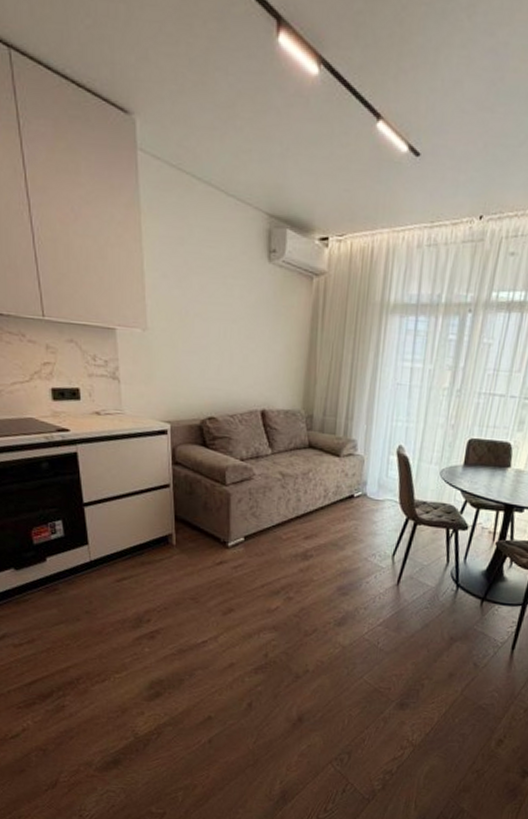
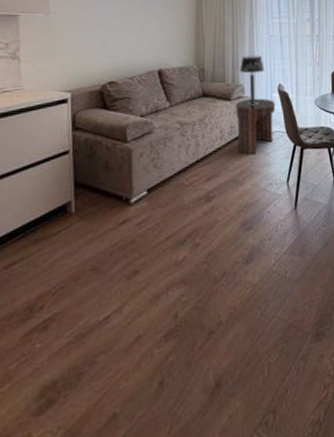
side table: none [342,457,392,521] -> present [235,98,276,155]
table lamp: none [354,405,385,467] -> present [240,55,265,106]

